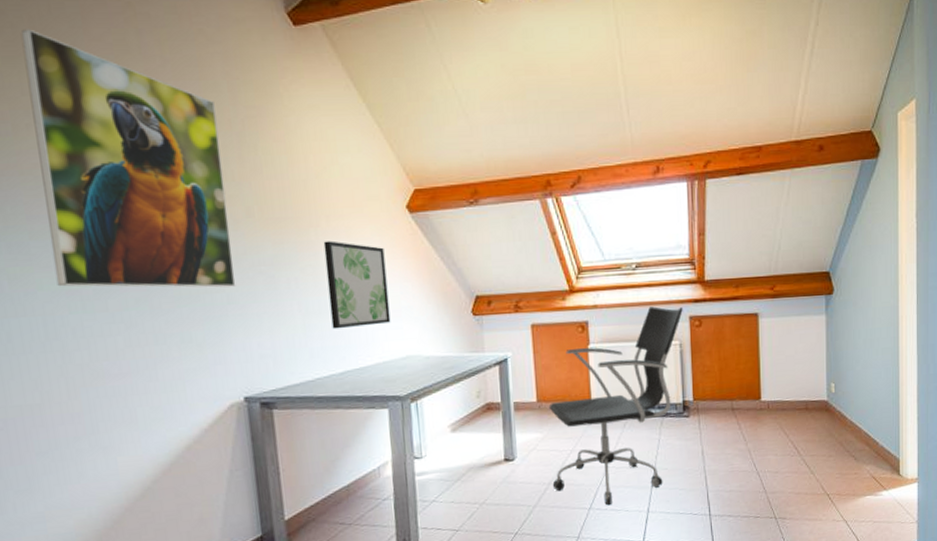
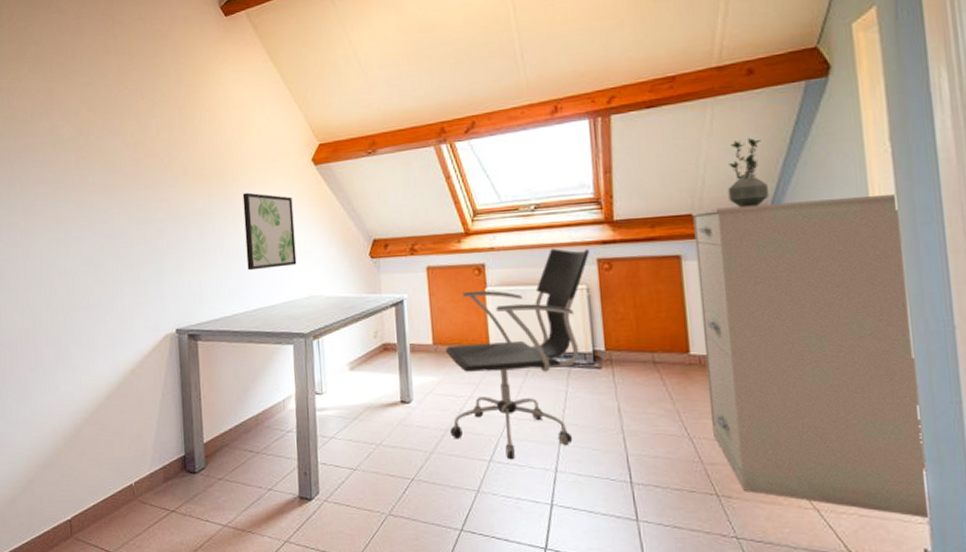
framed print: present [20,29,236,288] -> none [40,44,174,236]
filing cabinet: none [768,262,919,519] -> present [691,193,932,519]
potted plant: none [798,209,829,271] -> present [728,138,770,208]

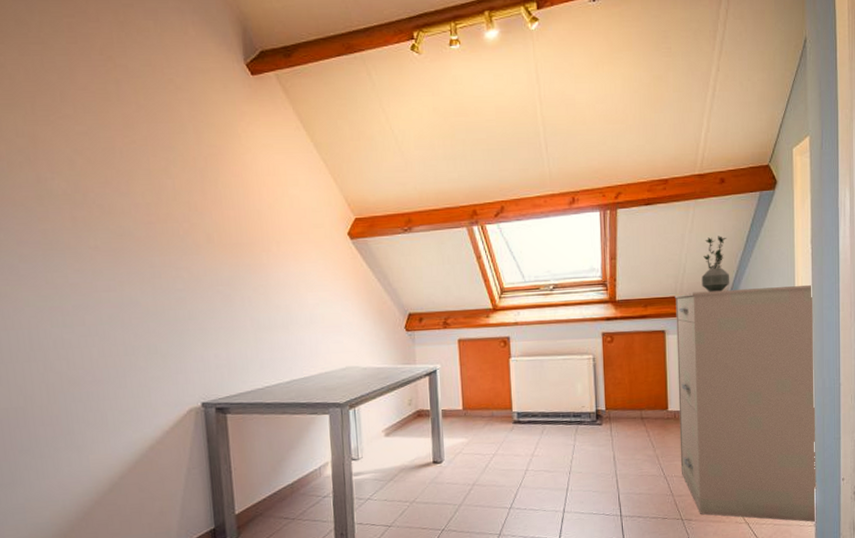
wall art: present [242,192,297,271] -> none [274,264,333,343]
office chair: present [445,248,589,460] -> none [473,324,596,506]

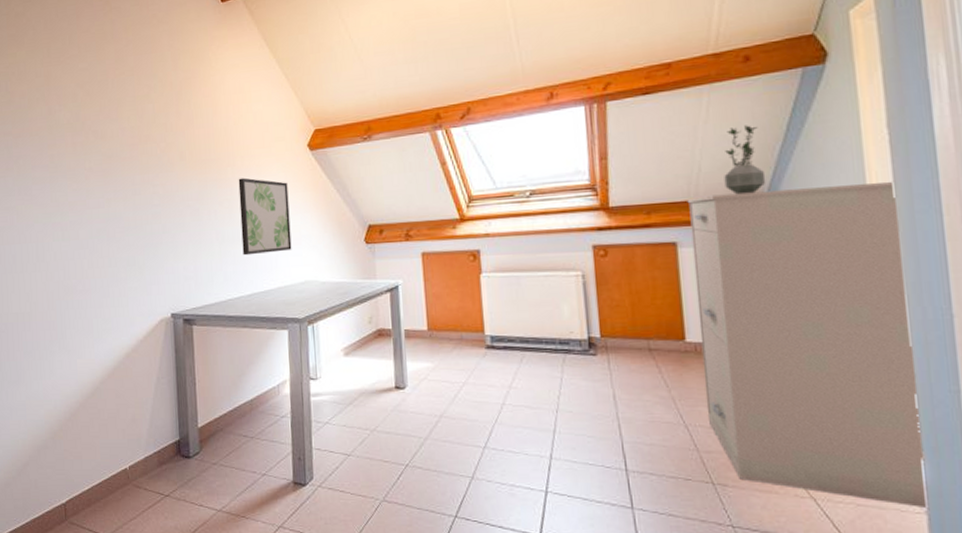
wall art: none [274,264,333,343] -> present [238,177,292,256]

